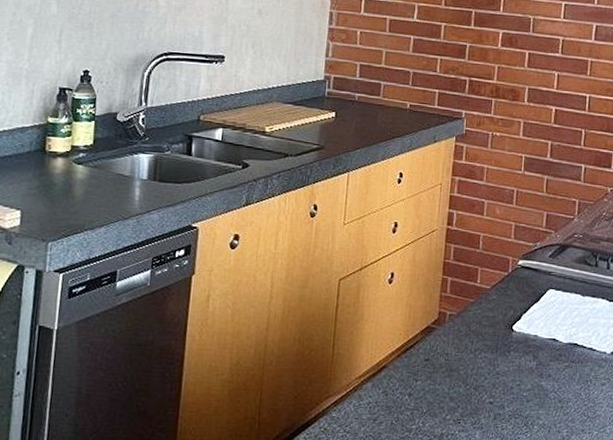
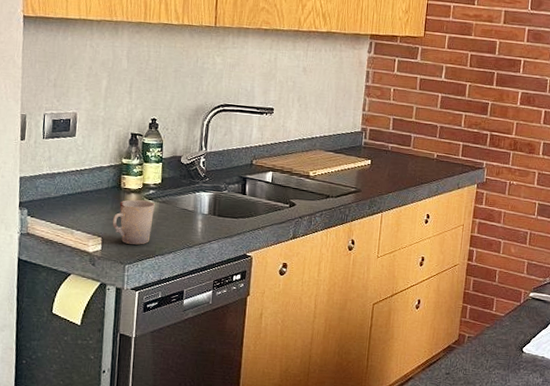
cup: none [34,164,85,218] -> present [112,199,155,245]

